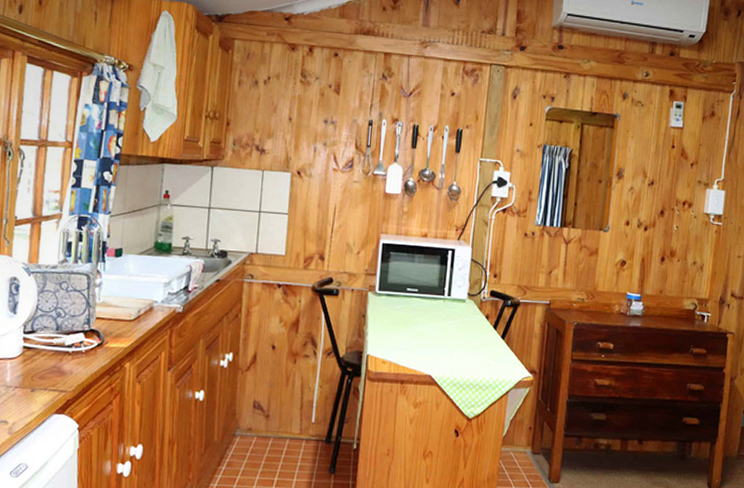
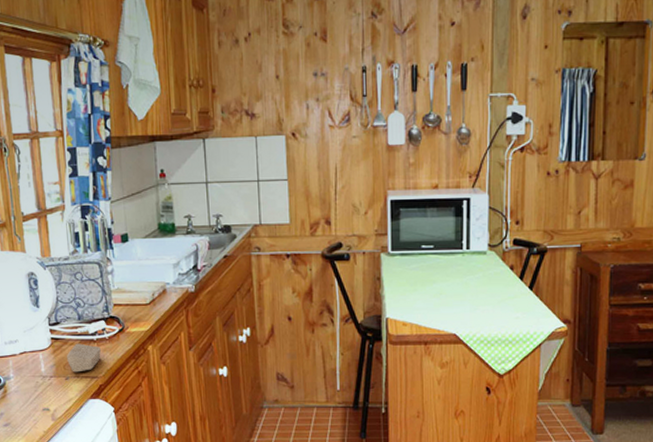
soap bar: none [36,354,75,385] -> present [67,343,101,373]

